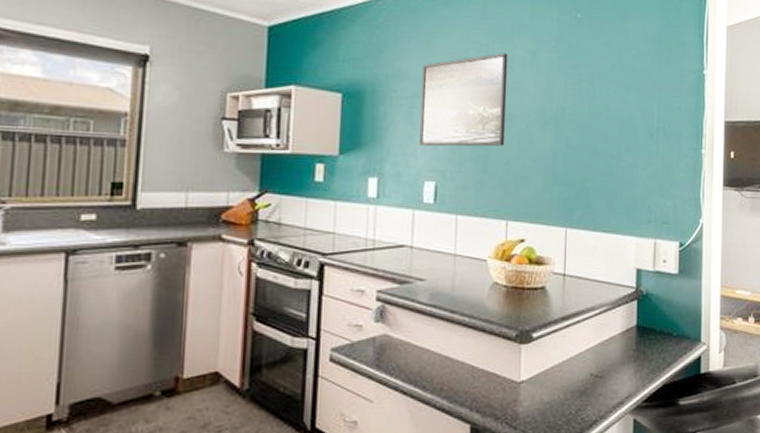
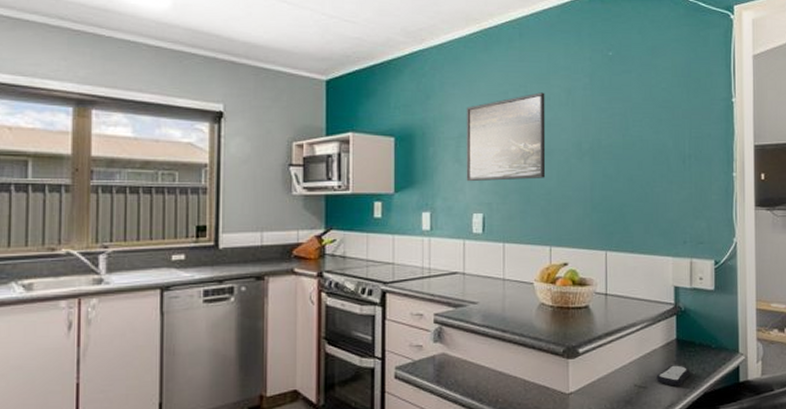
remote control: none [614,353,650,377] -> present [656,365,691,386]

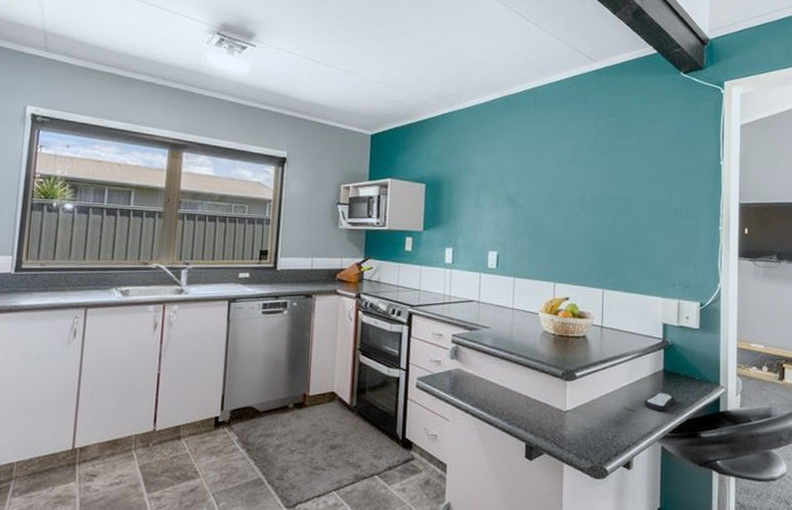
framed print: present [466,92,546,182] -> none [484,151,555,224]

